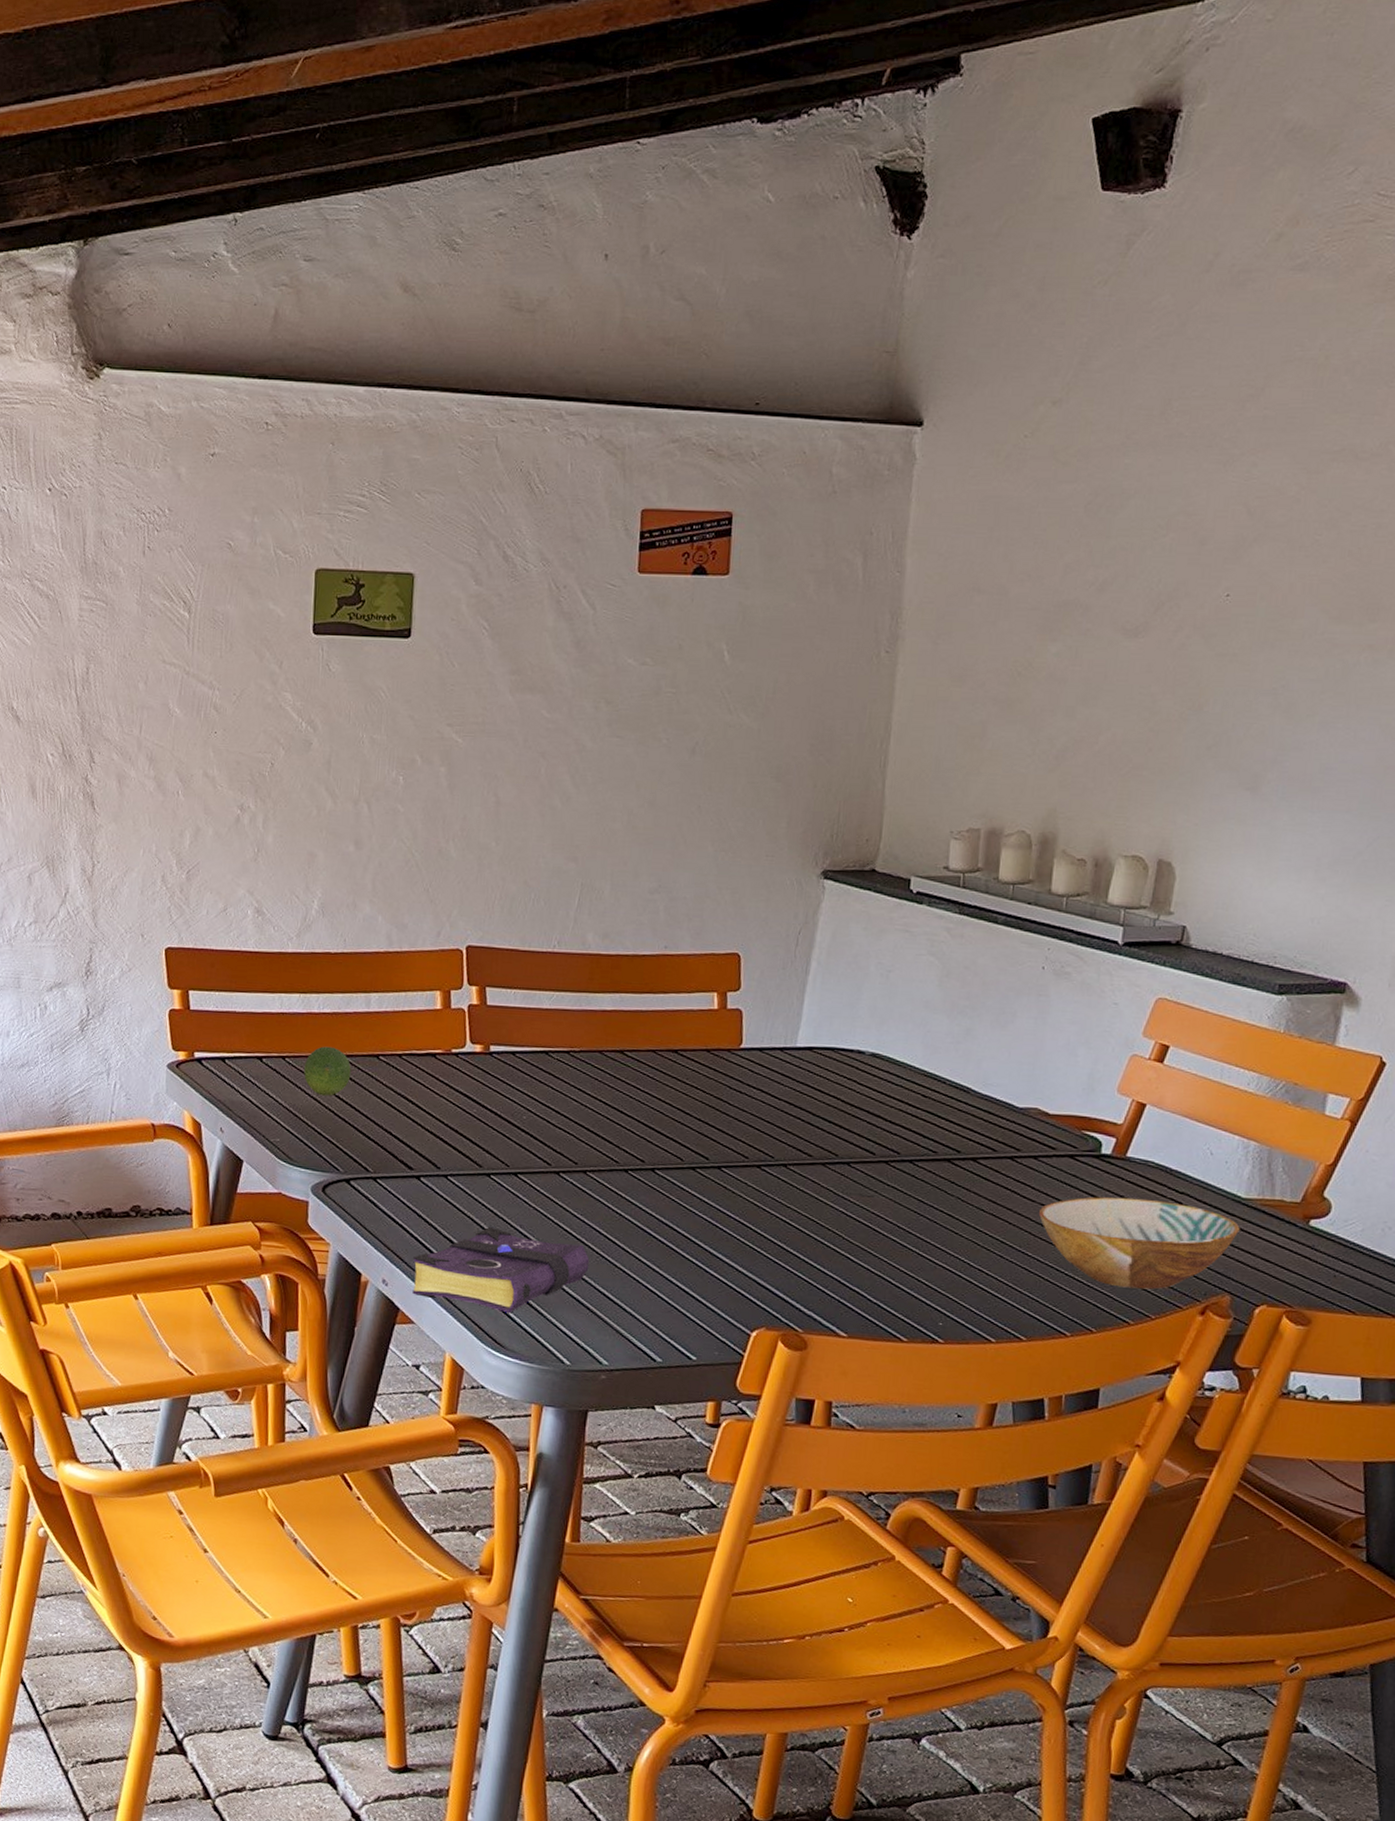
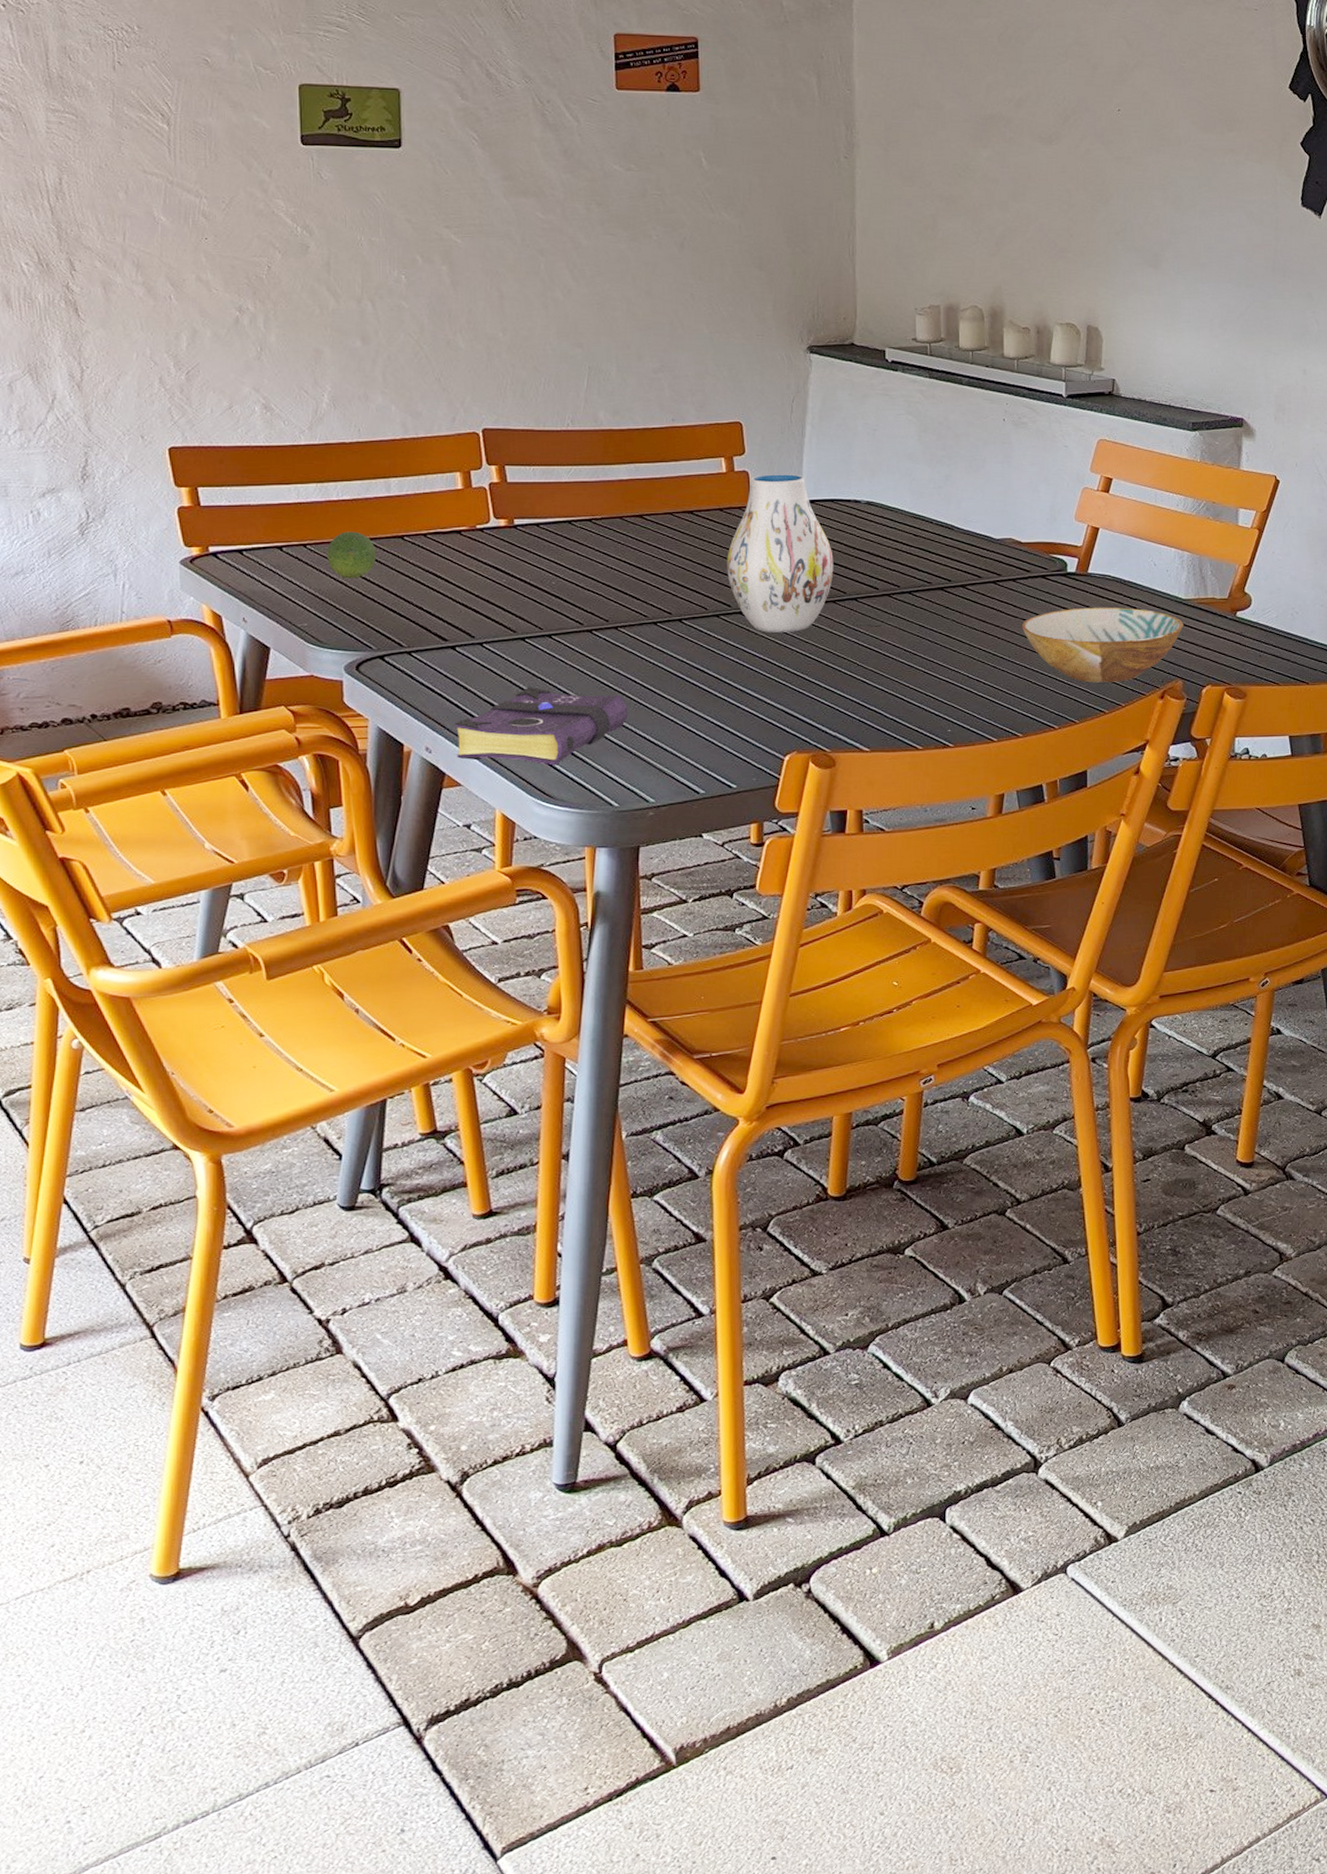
vase: none [708,1014,828,1194] -> present [727,474,834,633]

